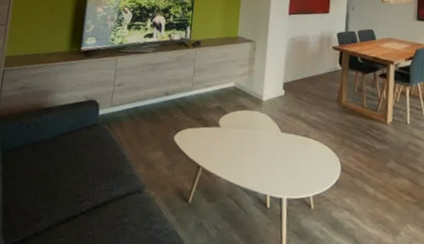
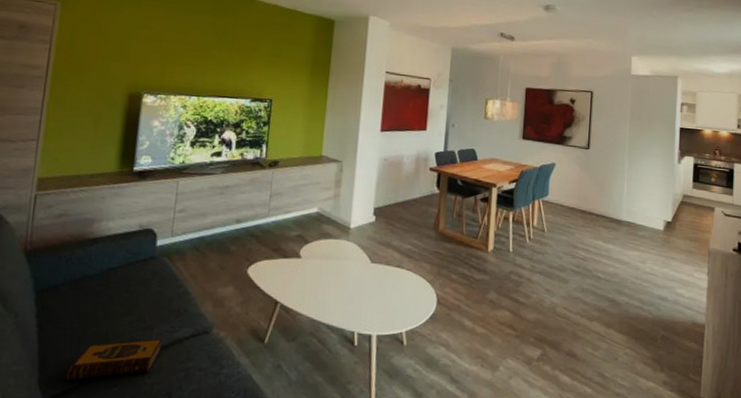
hardback book: none [24,196,103,231] -> present [66,339,163,381]

